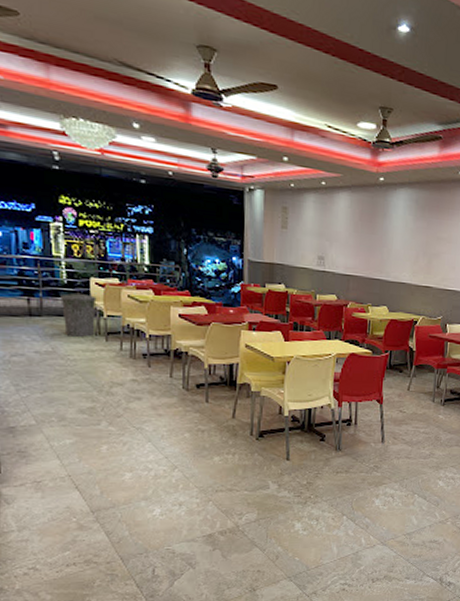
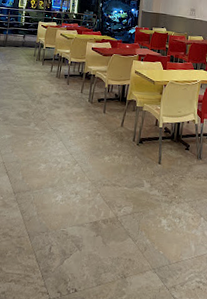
trash can: present [60,291,97,337] -> none [18,30,41,62]

